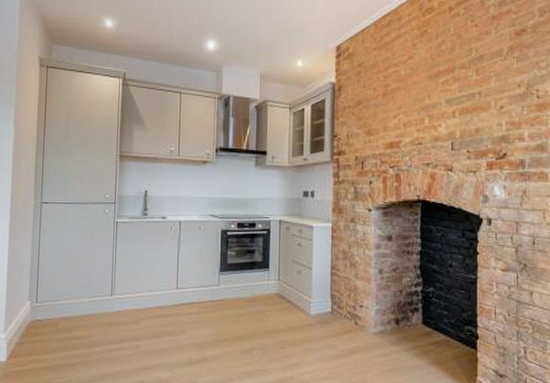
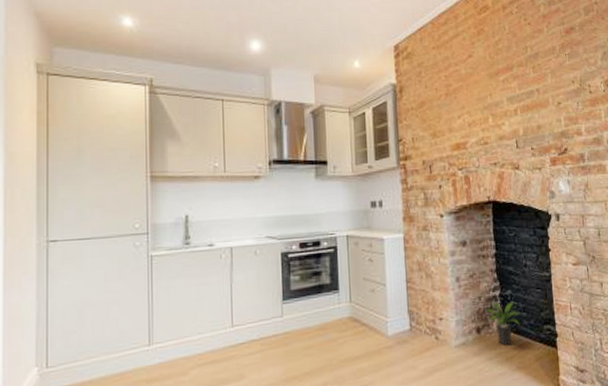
potted plant: none [404,296,442,339] -> present [484,301,521,345]

